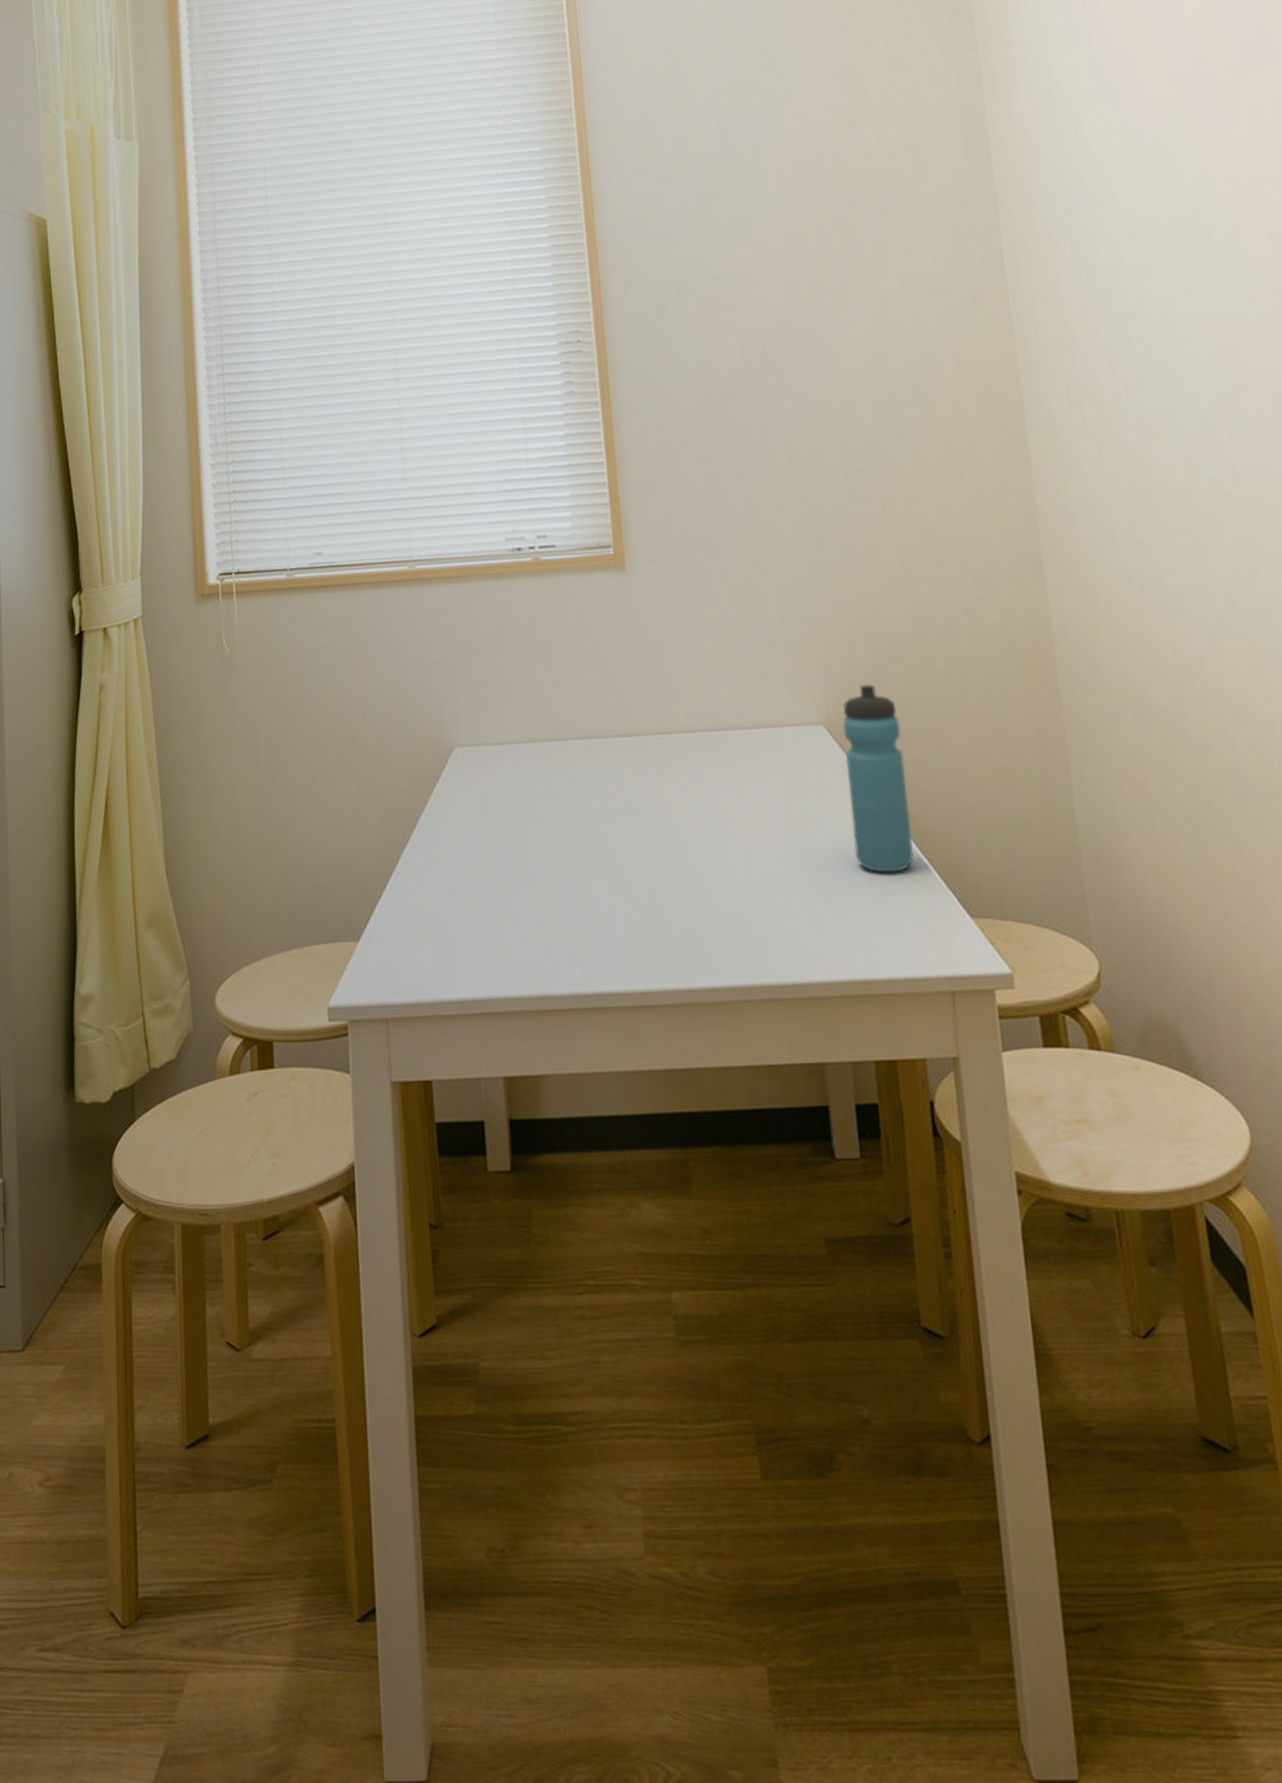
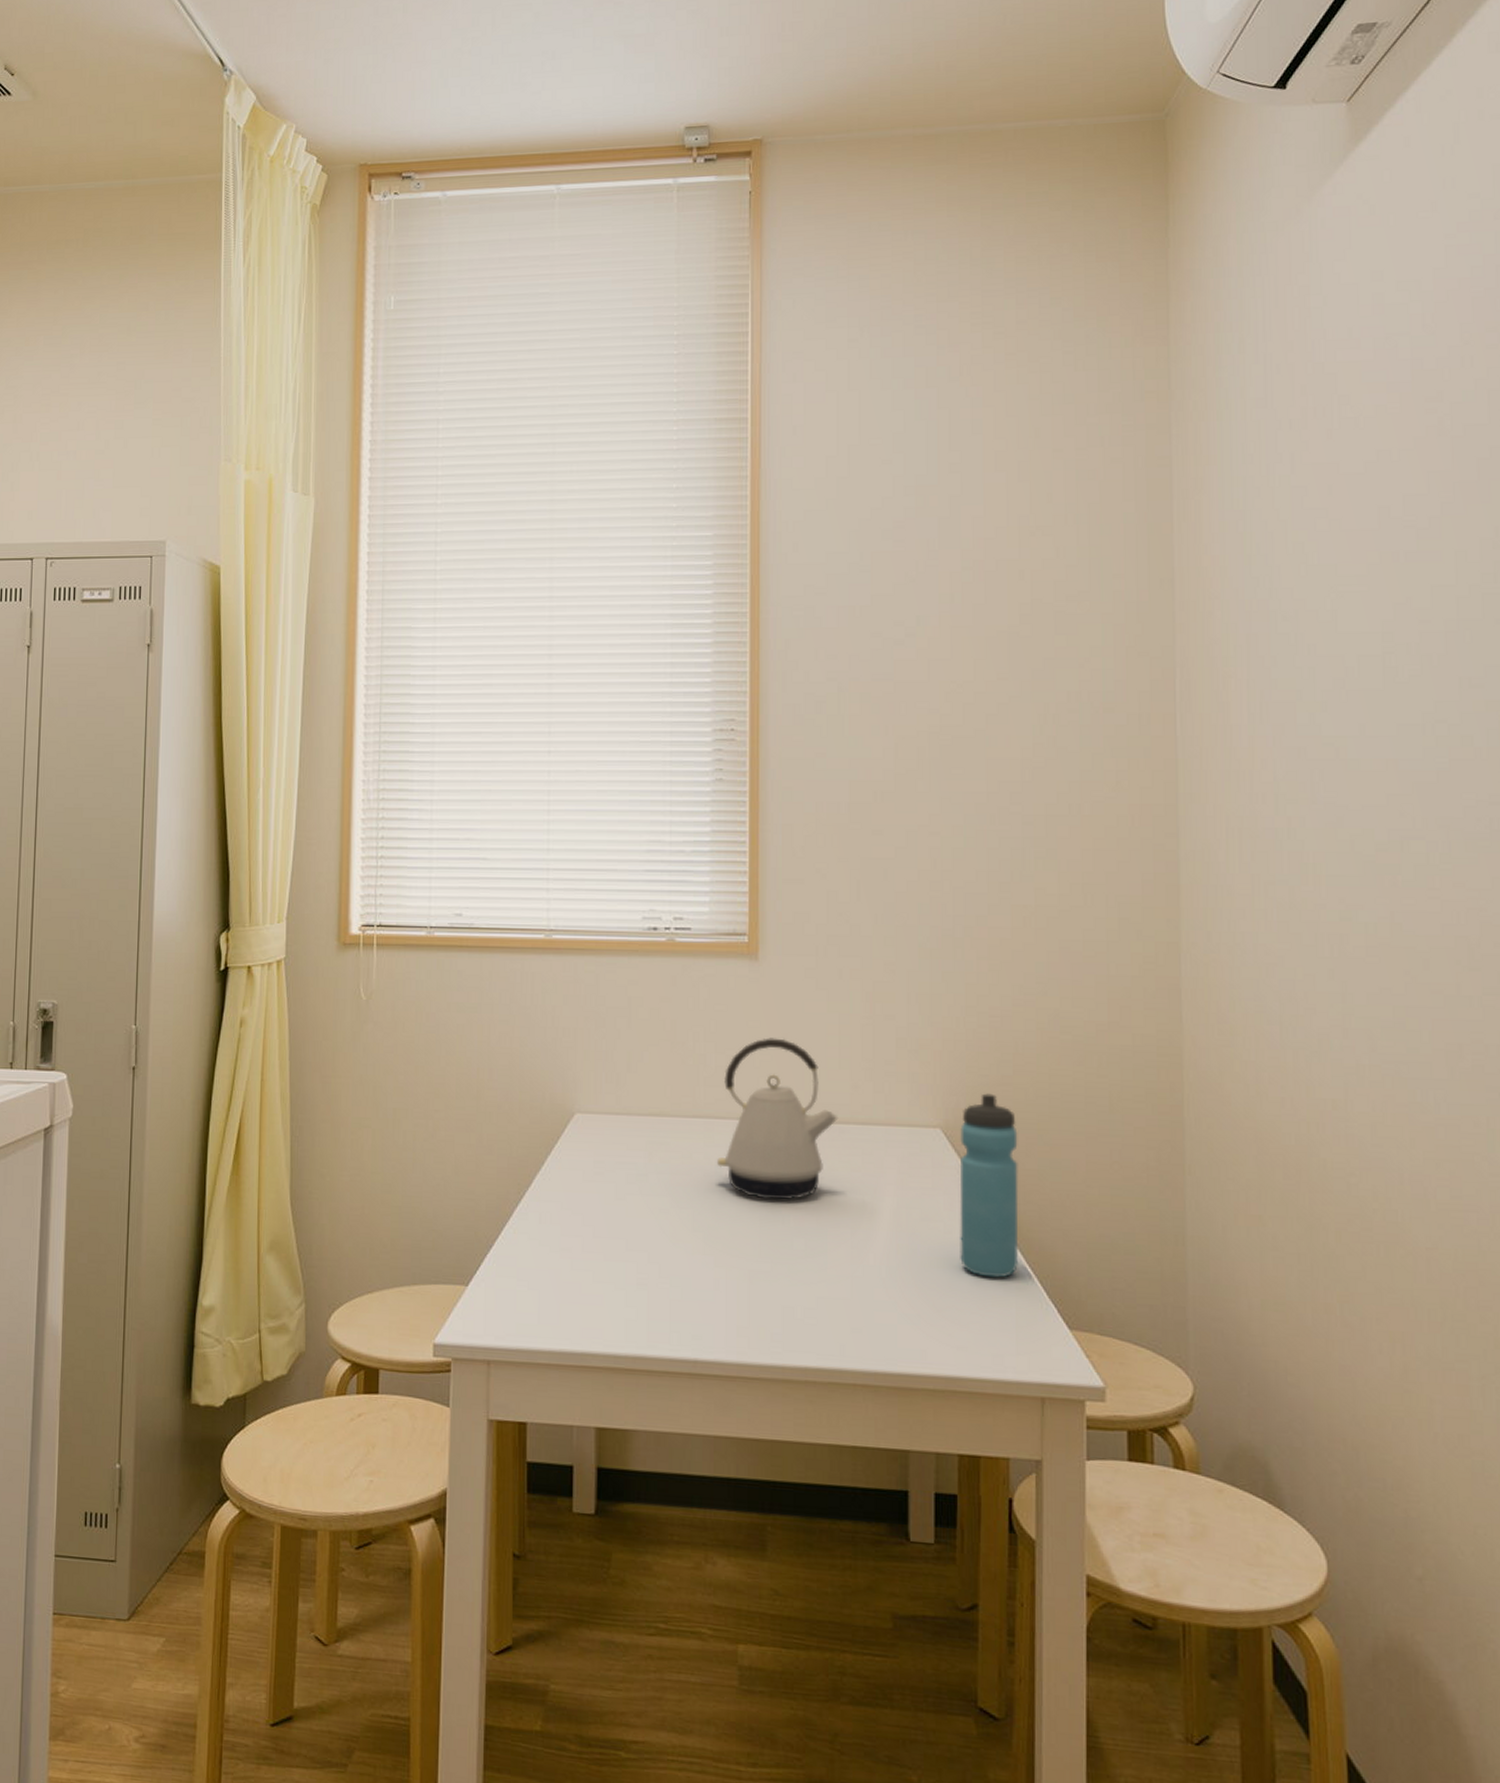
kettle: none [602,648,721,817] -> present [717,1038,839,1200]

